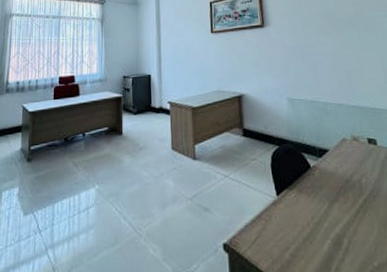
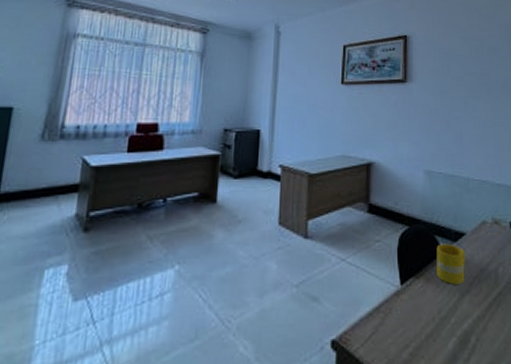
mug: none [304,159,333,194] -> present [436,243,466,285]

